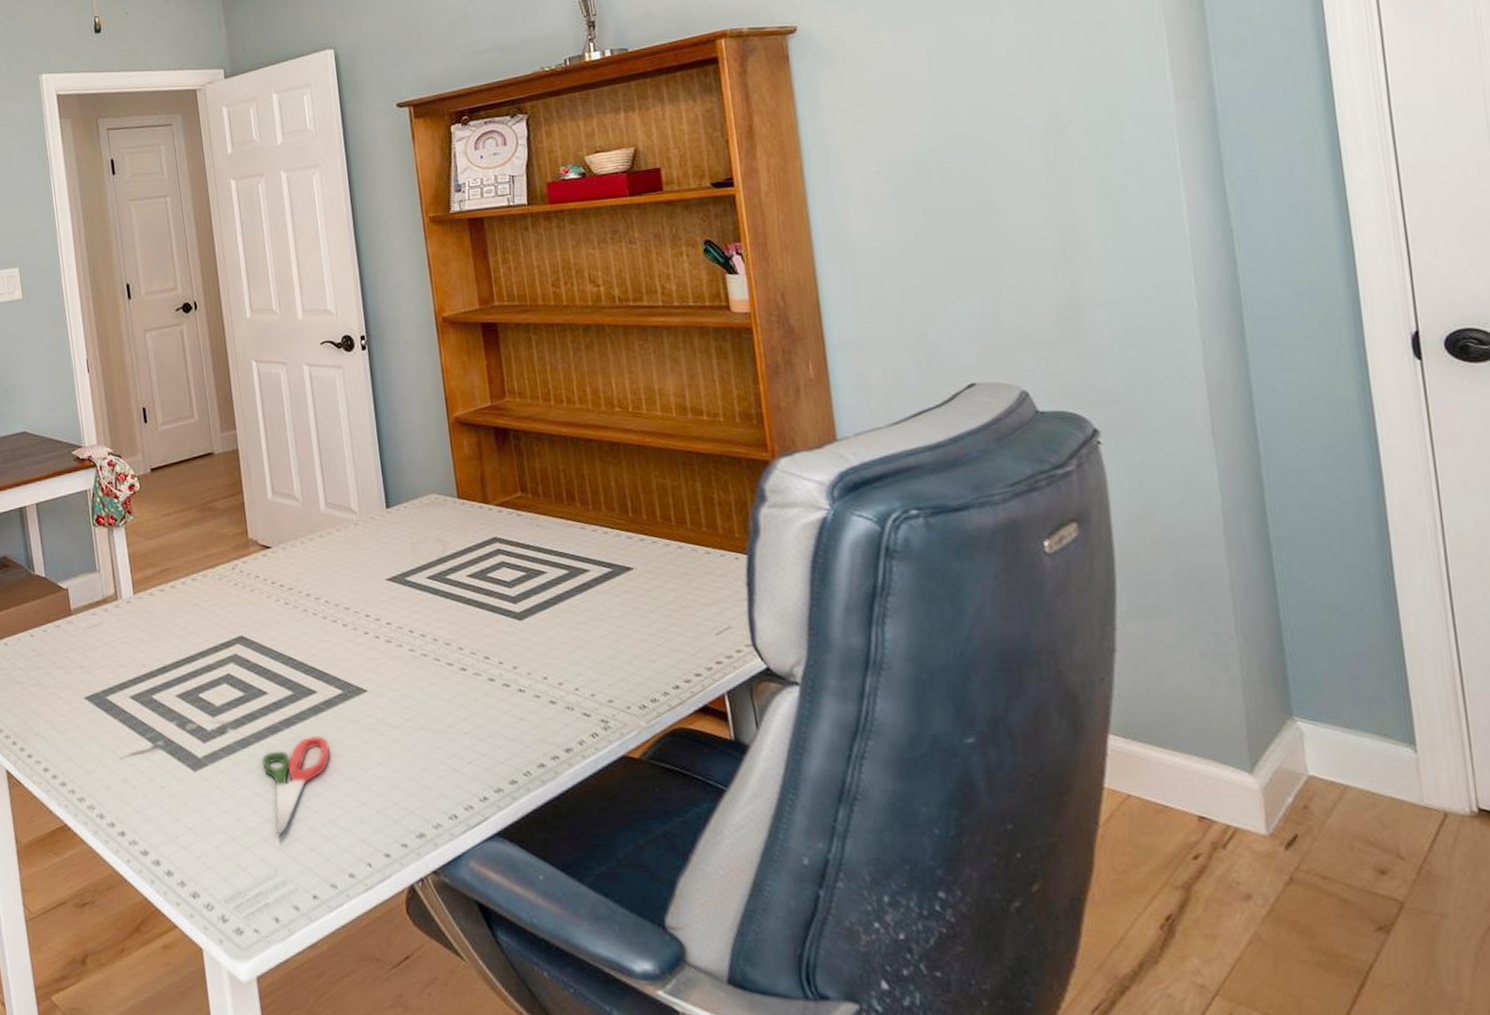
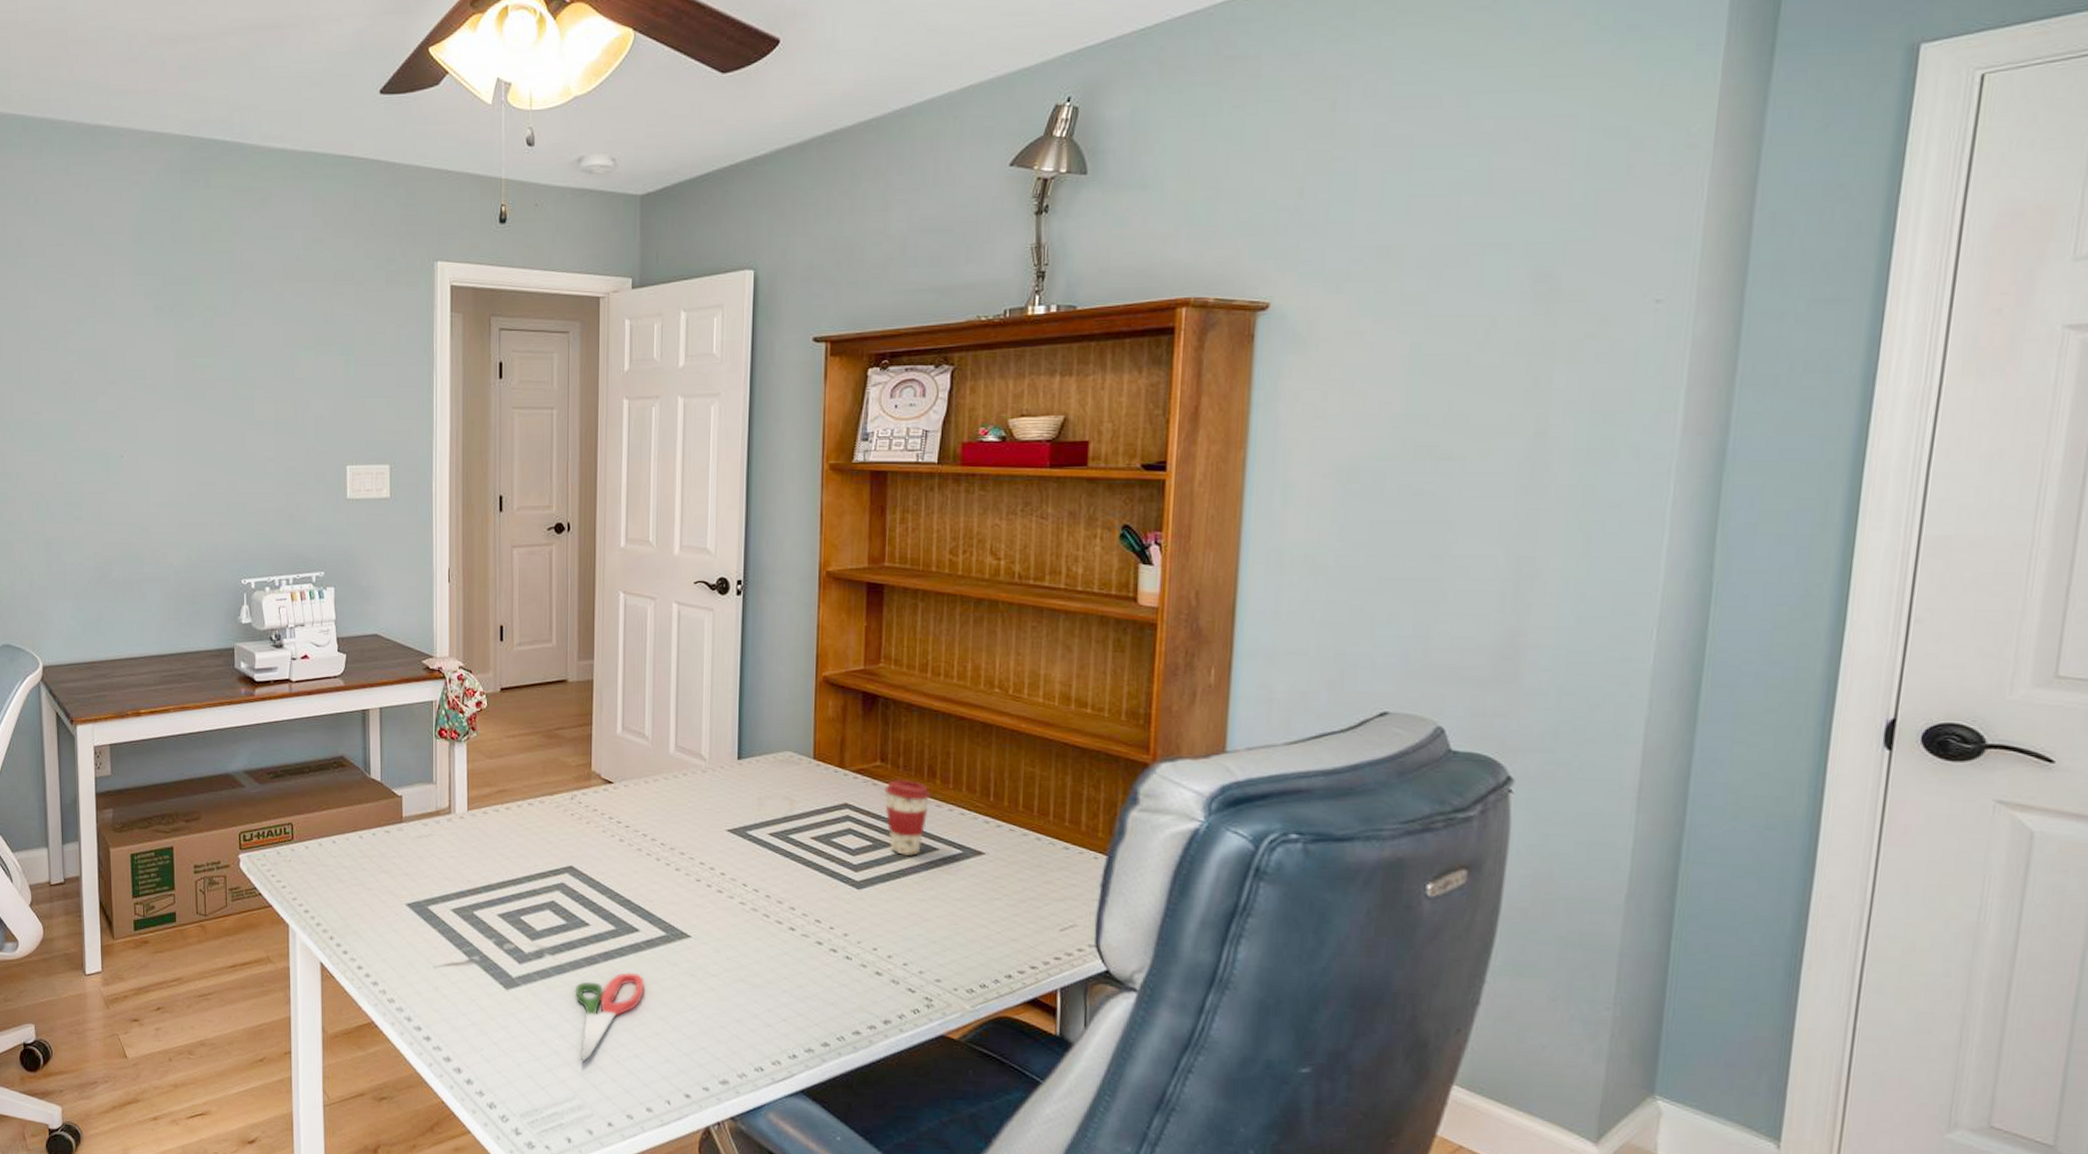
coffee cup: none [528,506,574,581] -> present [884,779,931,856]

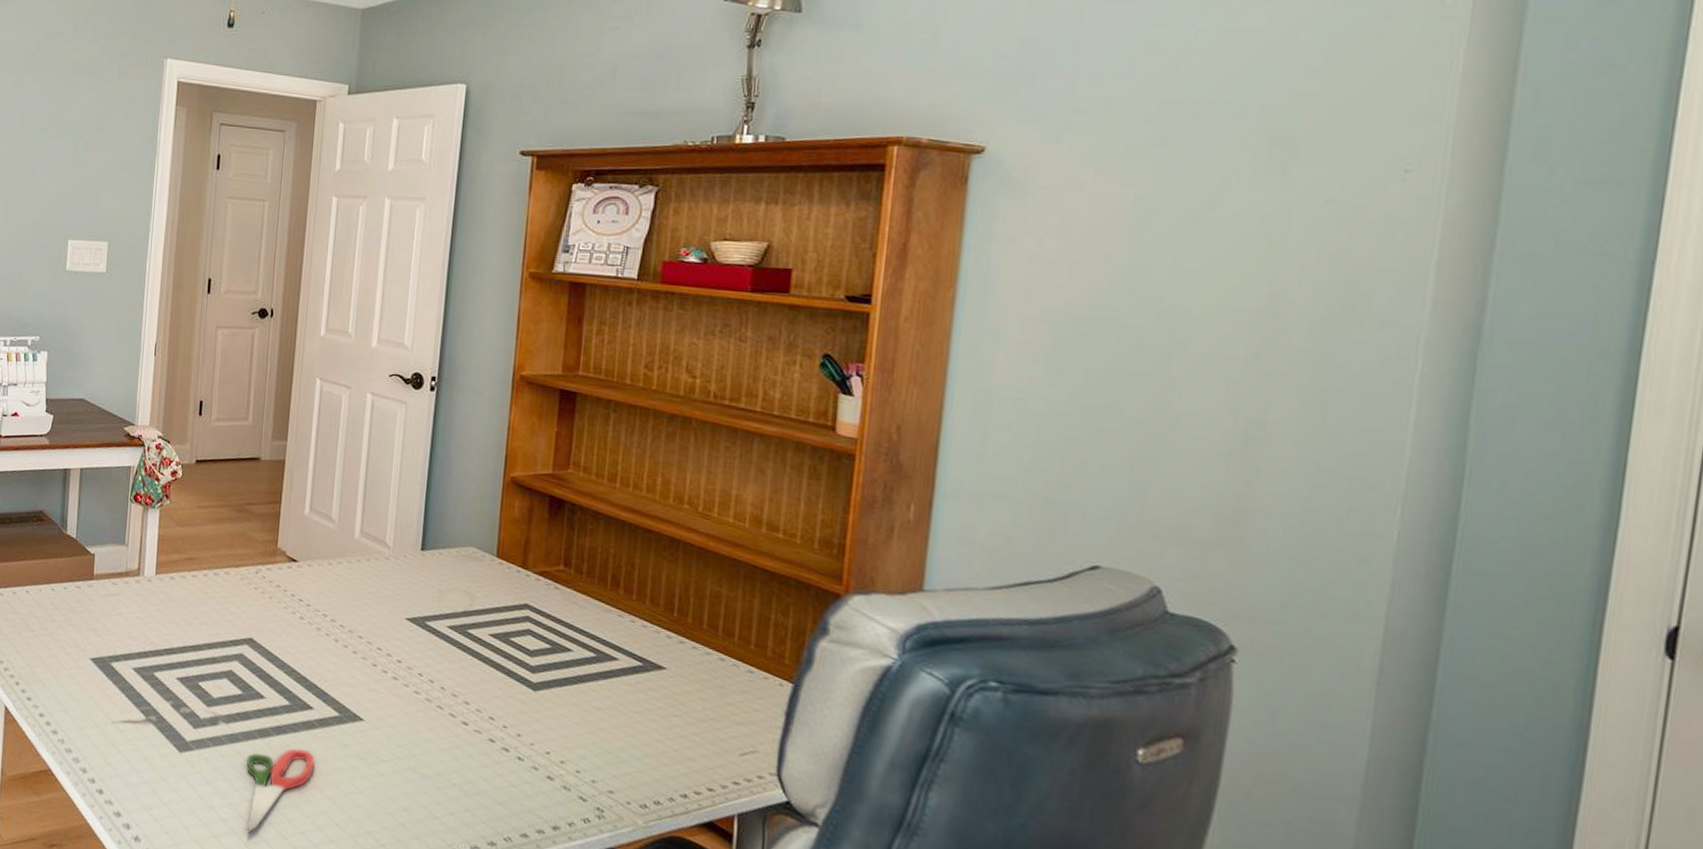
coffee cup: present [884,779,931,856] -> none [565,585,613,663]

